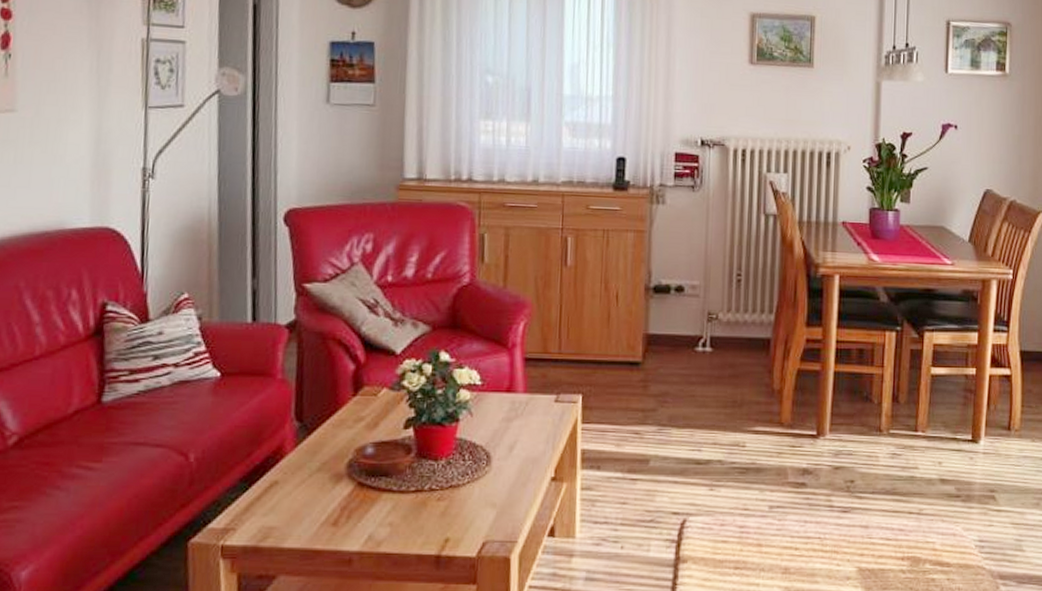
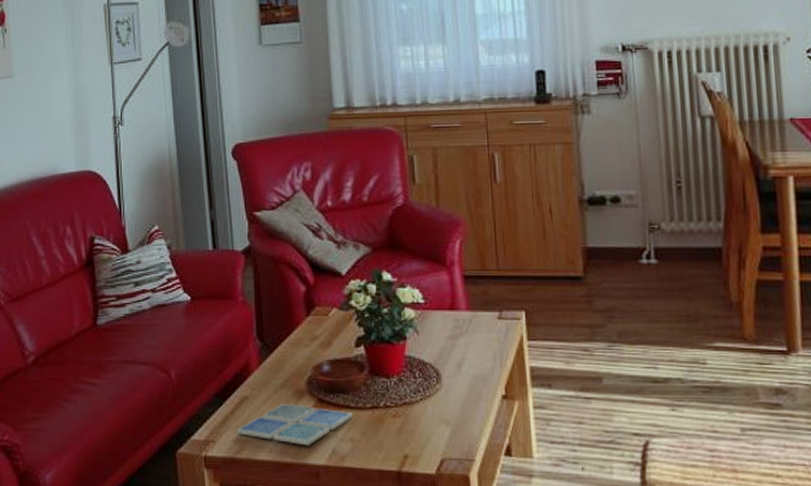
drink coaster: none [262,487,394,532] -> present [236,403,353,446]

